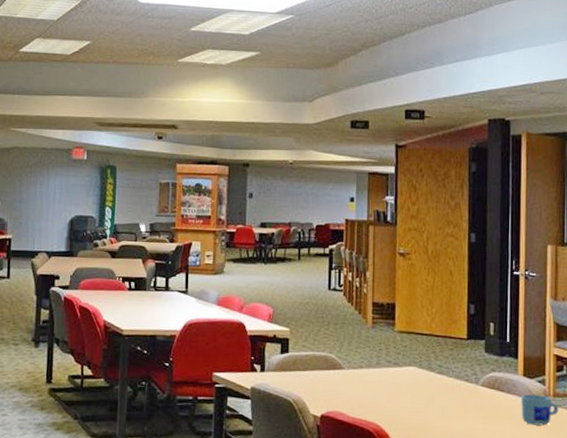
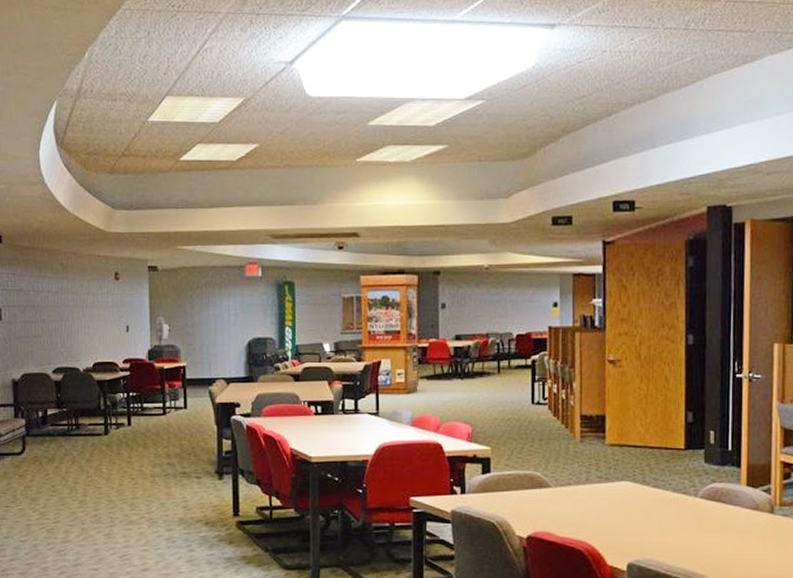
mug: present [521,394,559,426] -> none [744,505,786,537]

